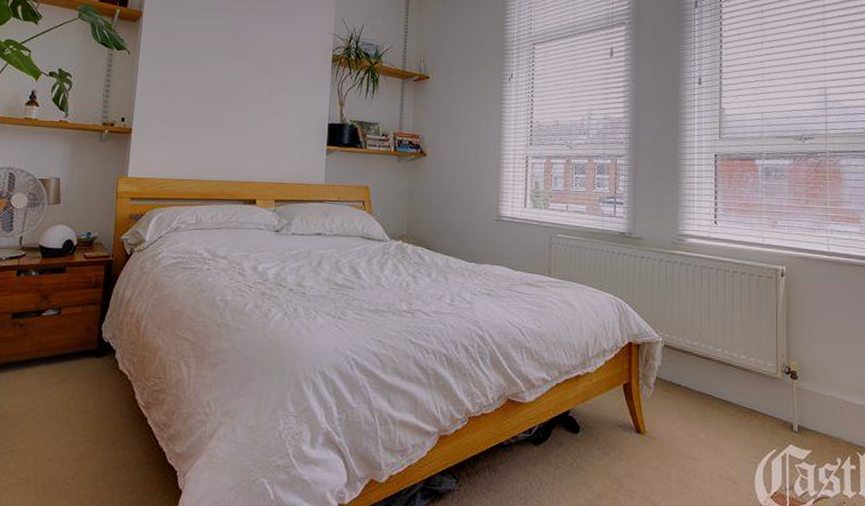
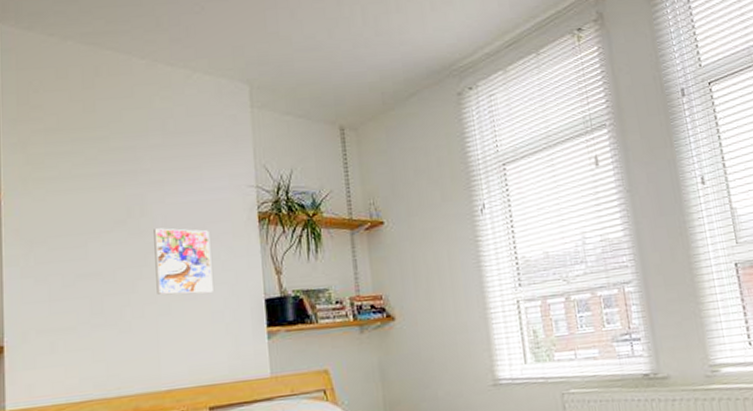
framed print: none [248,56,293,112] -> present [154,228,213,295]

